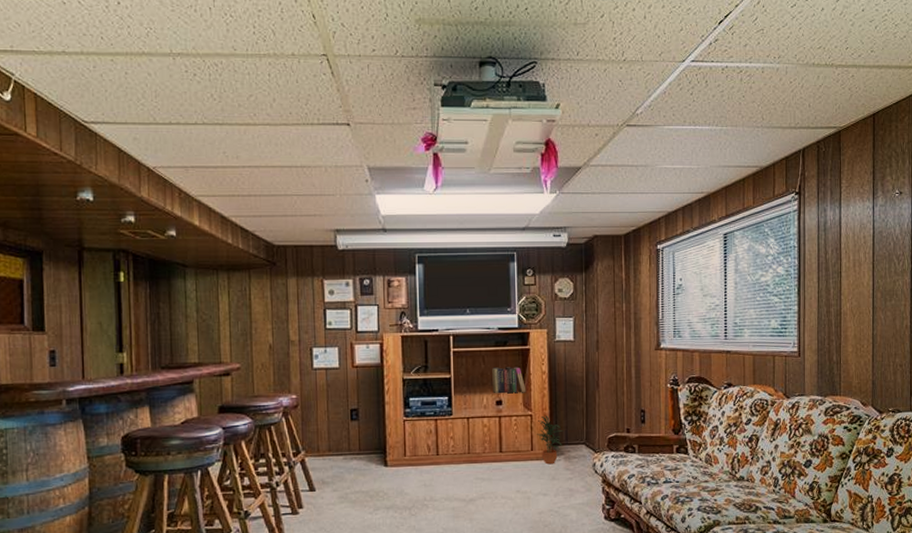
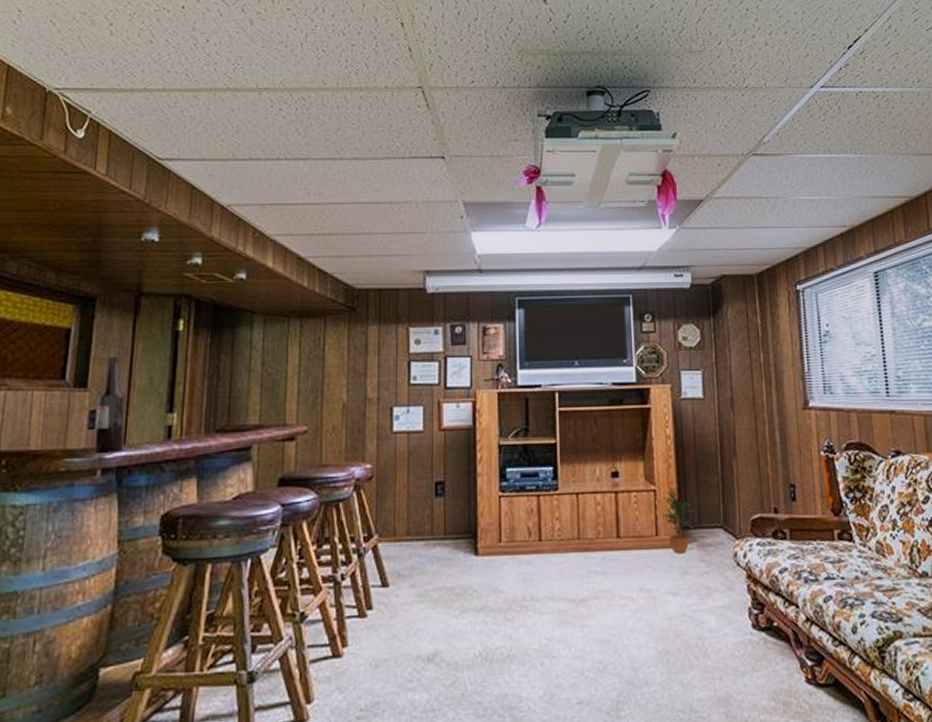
beer bottle: none [54,304,83,386] -> present [94,356,126,453]
books: present [492,367,526,394] -> none [606,430,648,464]

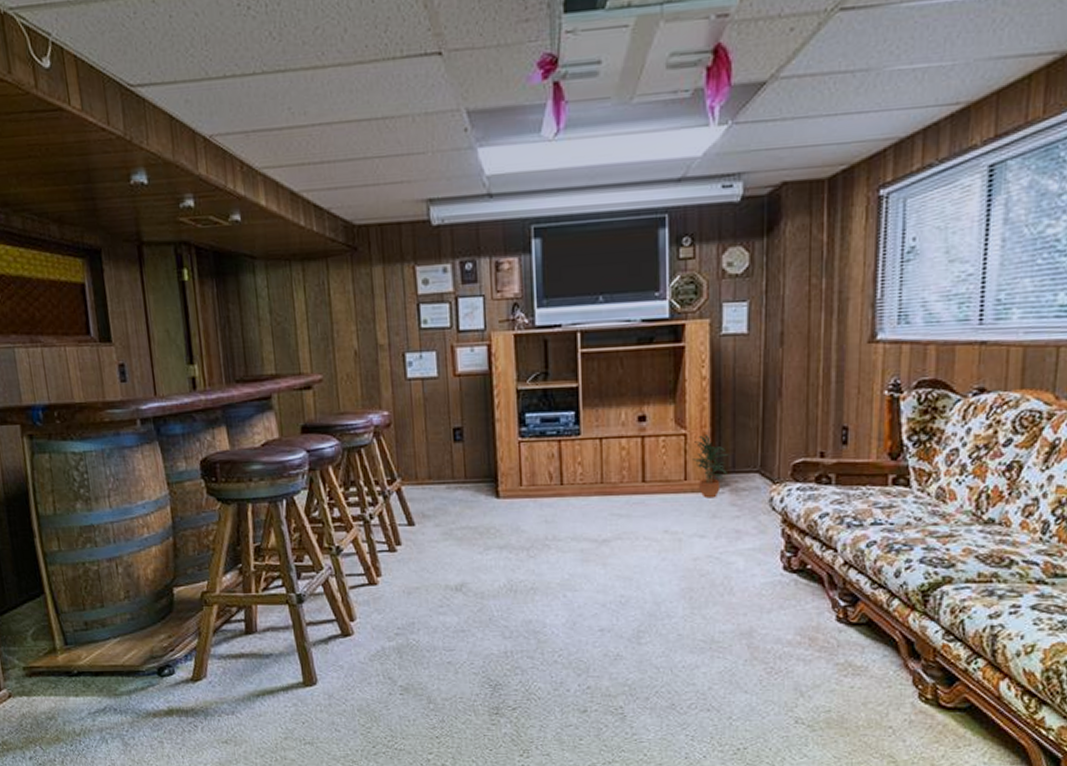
beer bottle: present [94,356,126,453] -> none [122,309,156,404]

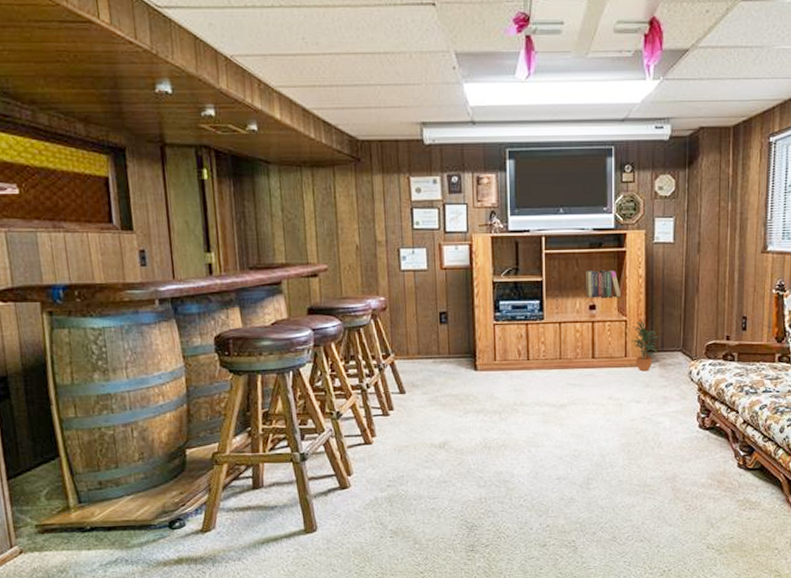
books: none [633,371,679,407] -> present [586,270,621,298]

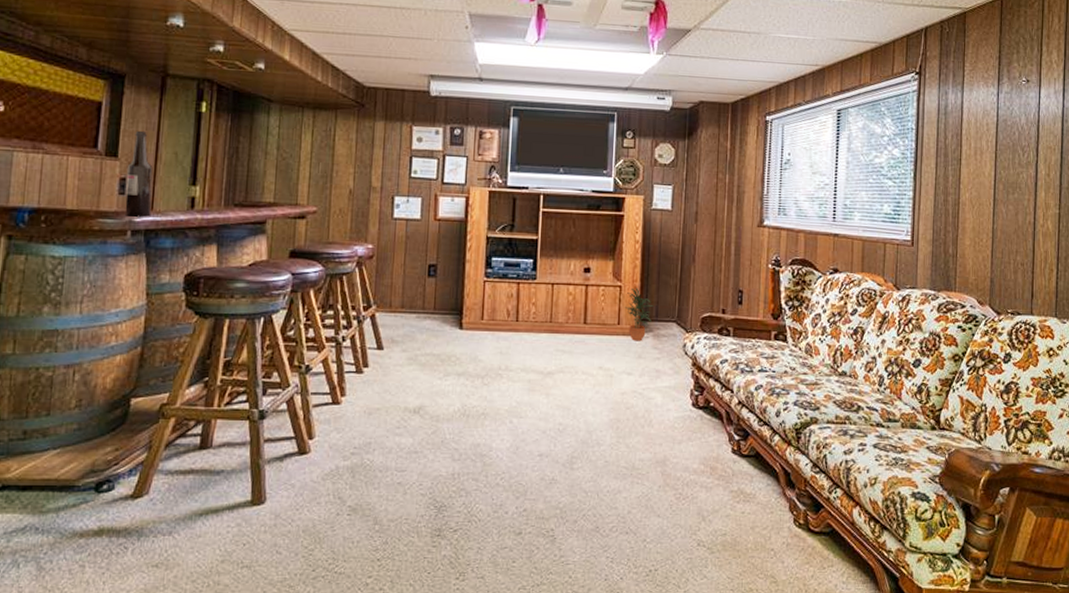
beer bottle: none [143,202,174,286] -> present [124,130,153,217]
books: present [586,270,621,298] -> none [581,232,617,262]

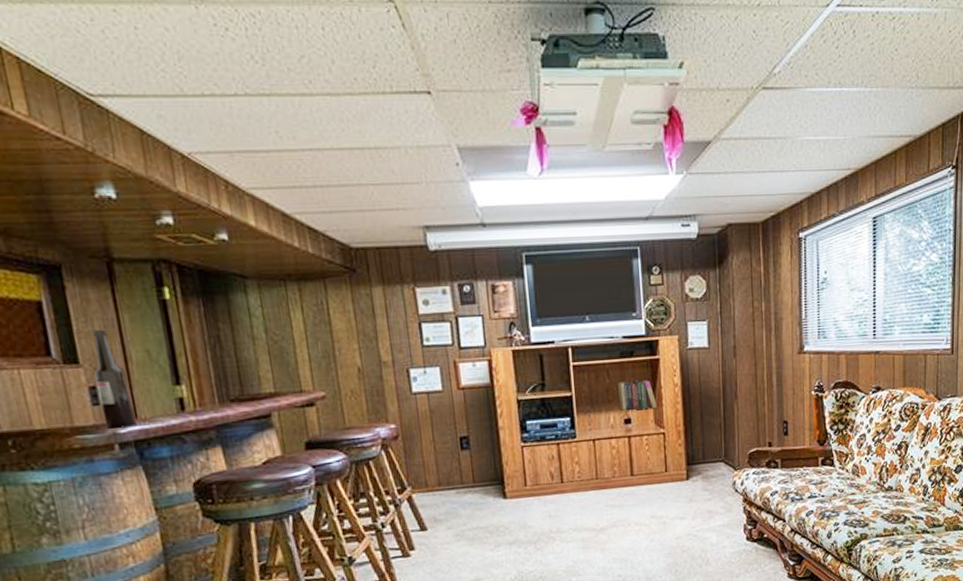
books: none [581,232,617,262] -> present [618,379,658,412]
potted plant: present [625,288,653,341] -> none [671,432,699,486]

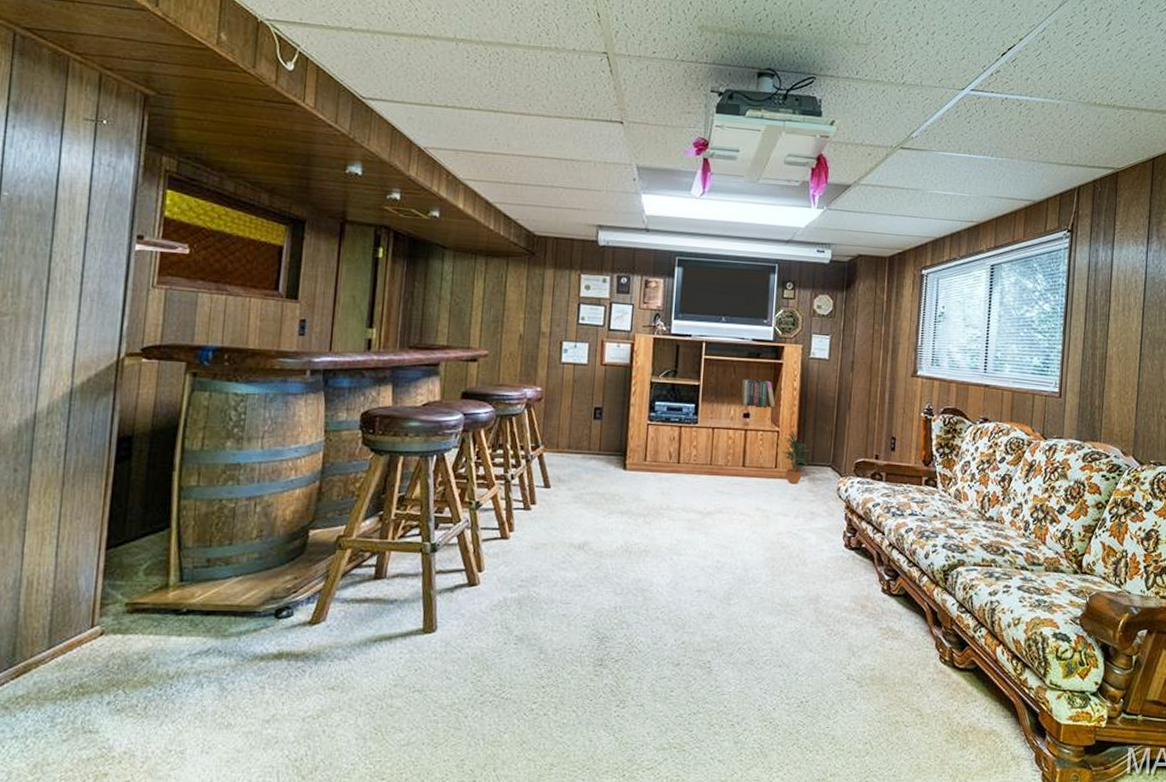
beer bottle: present [92,329,137,429] -> none [304,274,332,357]
potted plant: none [671,432,699,486] -> present [782,433,810,485]

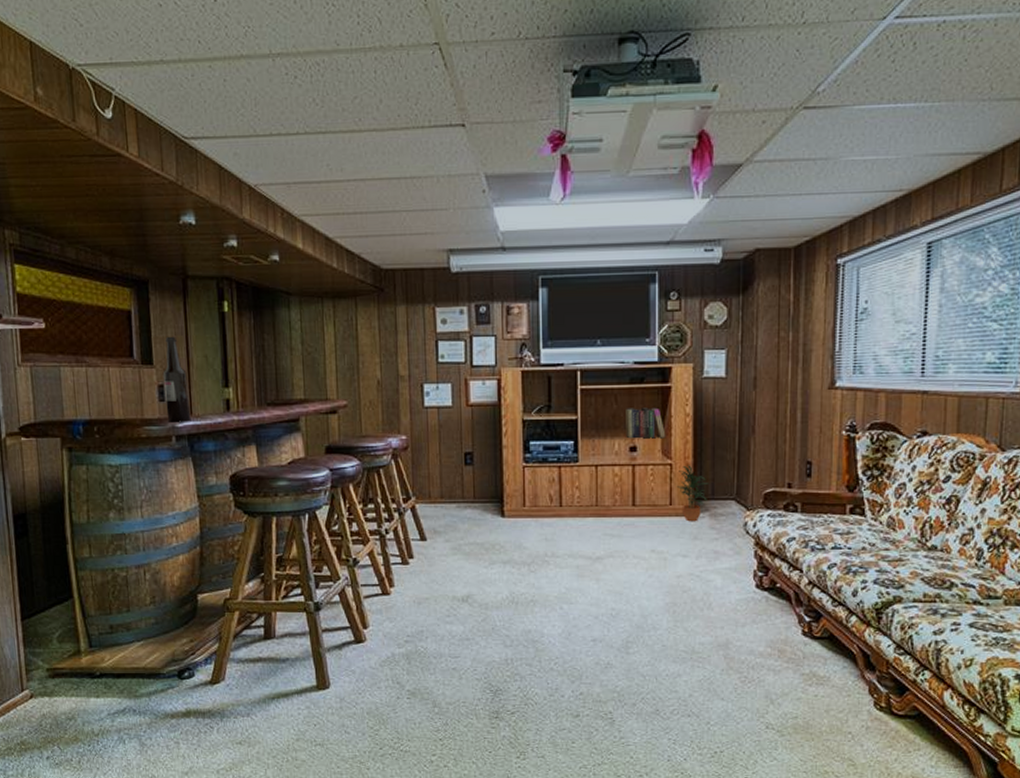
beer bottle: none [304,274,332,357] -> present [162,336,191,422]

